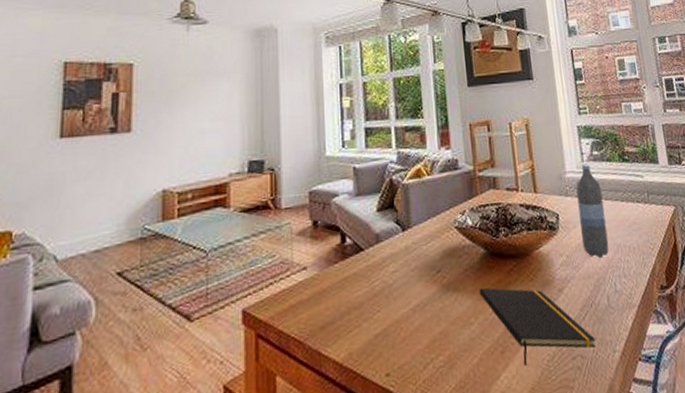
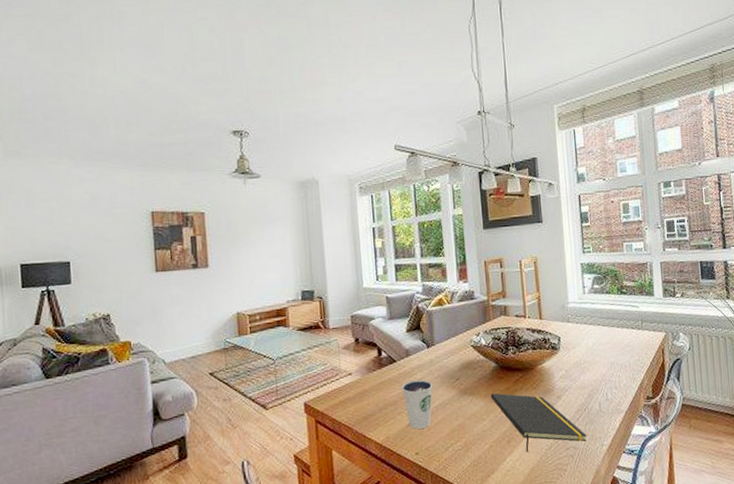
dixie cup: none [369,273,409,341] -> present [401,379,433,429]
water bottle: present [576,163,609,258] -> none [577,295,604,373]

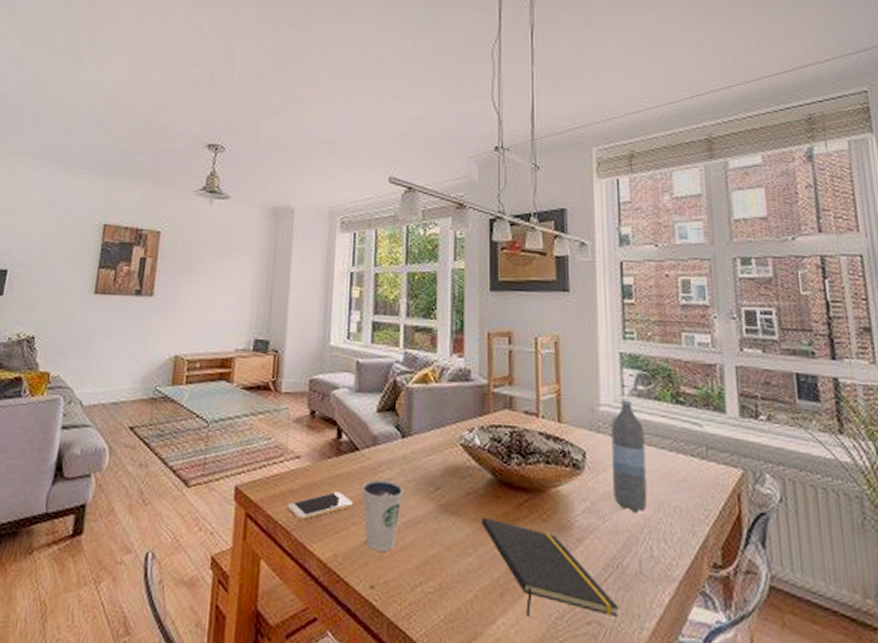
smartphone: none [346,394,396,418] -> present [287,492,353,520]
water bottle: none [577,295,604,373] -> present [611,398,648,513]

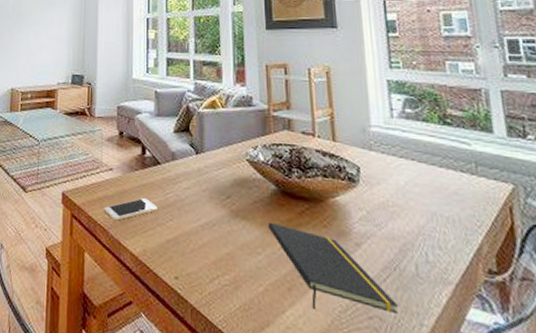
dixie cup: present [361,479,404,552] -> none [164,188,200,249]
water bottle: present [611,398,648,513] -> none [382,120,421,222]

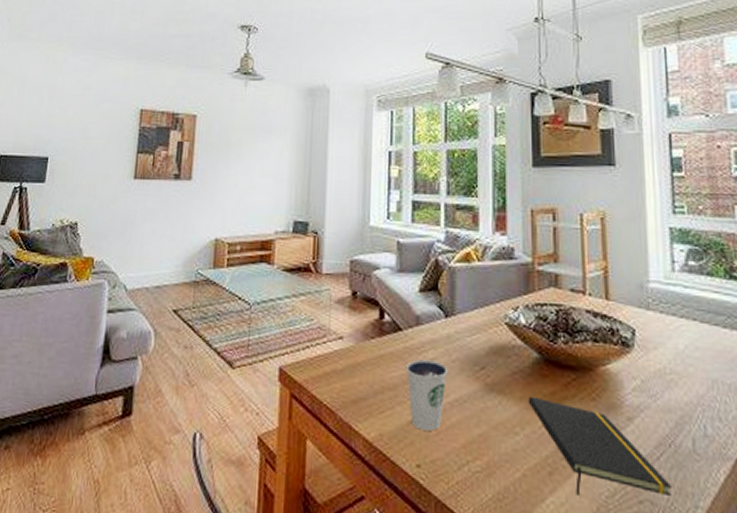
smartphone: present [104,198,157,221] -> none [331,372,397,400]
dixie cup: none [164,188,200,249] -> present [405,359,449,431]

